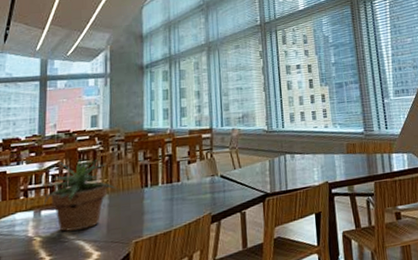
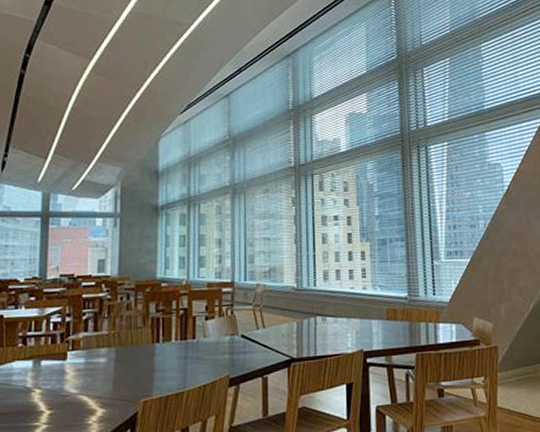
potted plant: present [43,159,119,232] -> none [43,307,128,386]

